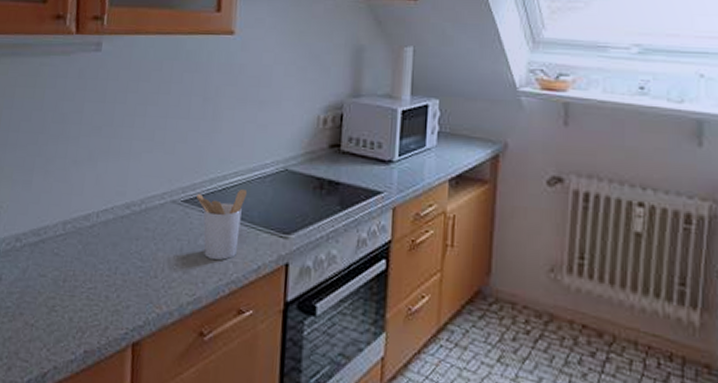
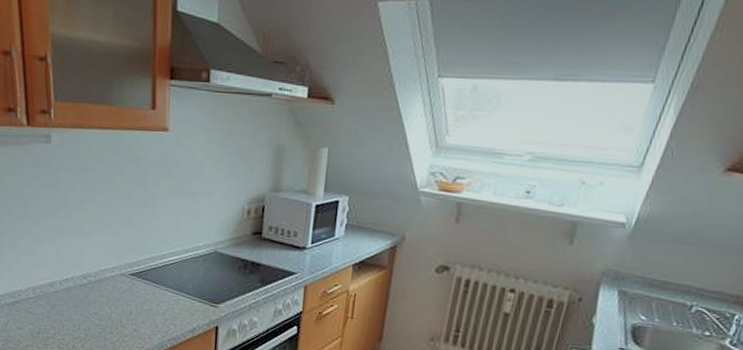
utensil holder: present [197,189,248,260] -> none [141,266,184,322]

